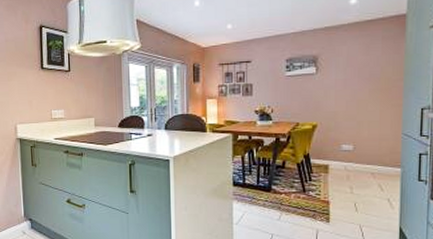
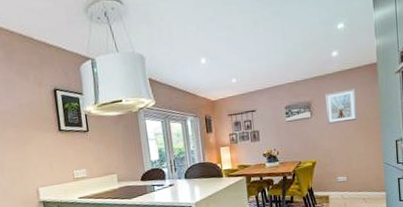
picture frame: none [335,43,374,83] -> present [325,88,357,124]

